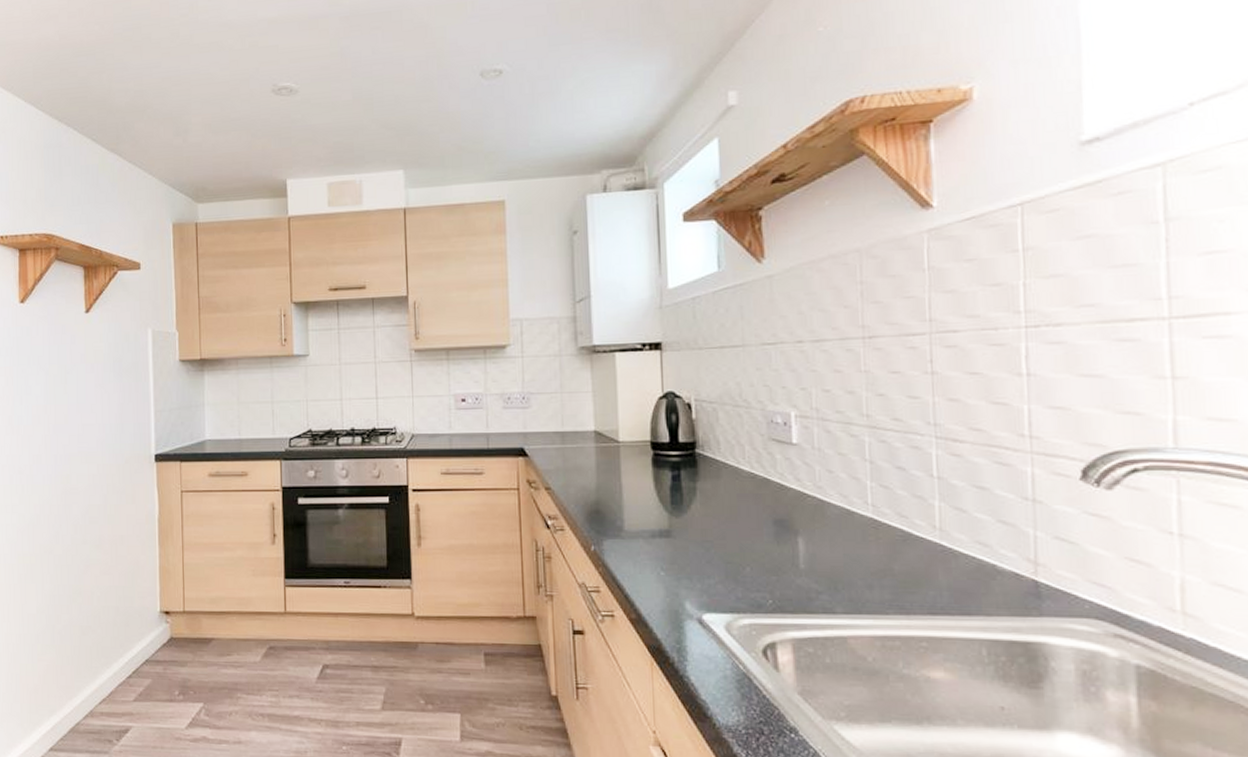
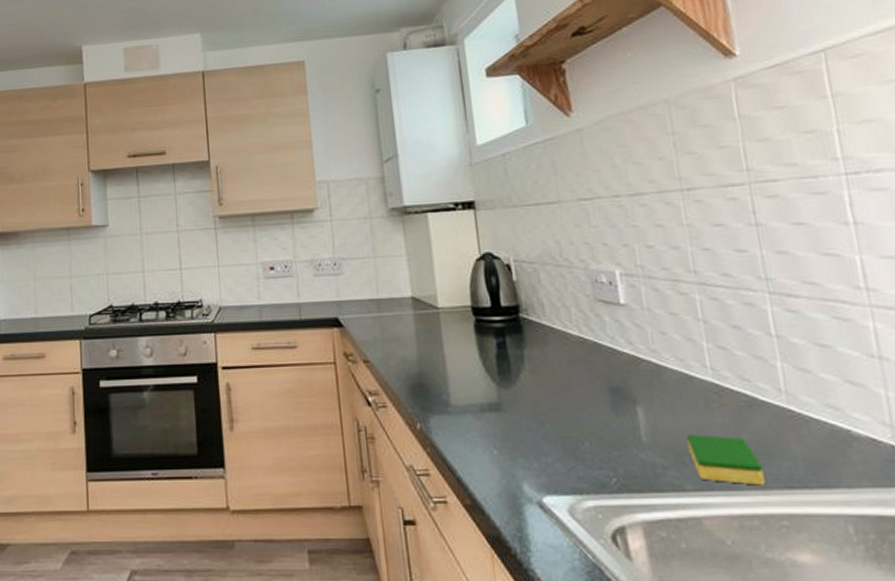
dish sponge: none [842,564,911,611] -> present [686,435,766,486]

